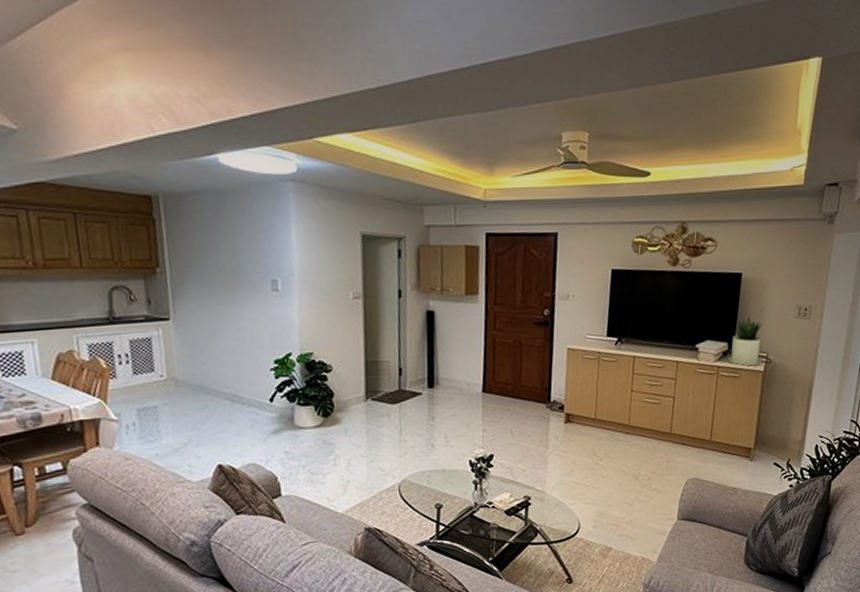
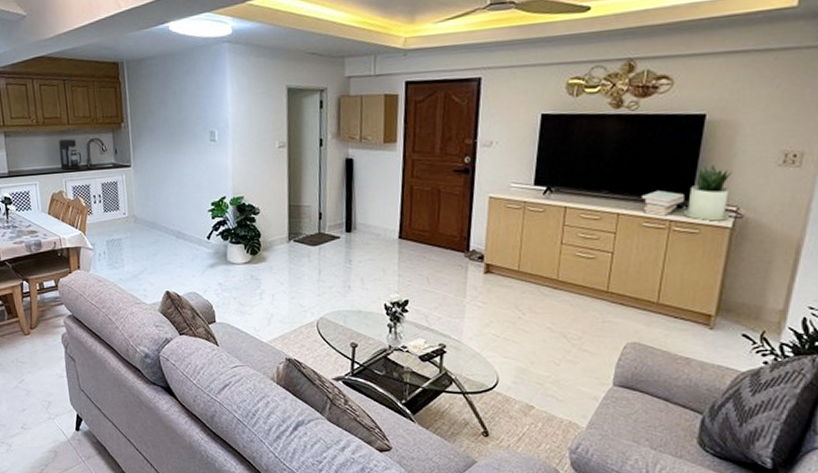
coffee maker: none [67,285,102,325] -> present [59,138,82,170]

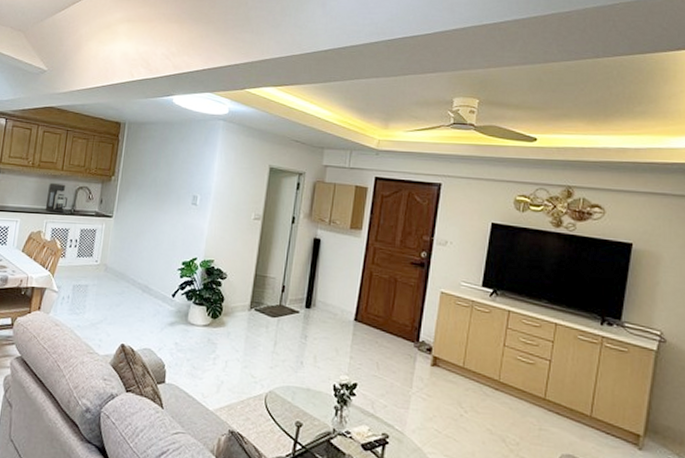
books: present [640,191,686,218] -> none [576,307,616,333]
planter: present [683,165,732,222] -> none [613,289,656,343]

